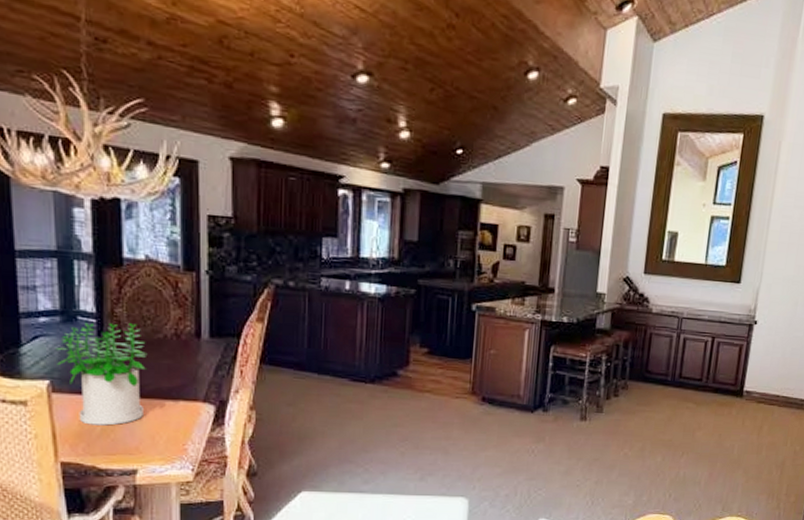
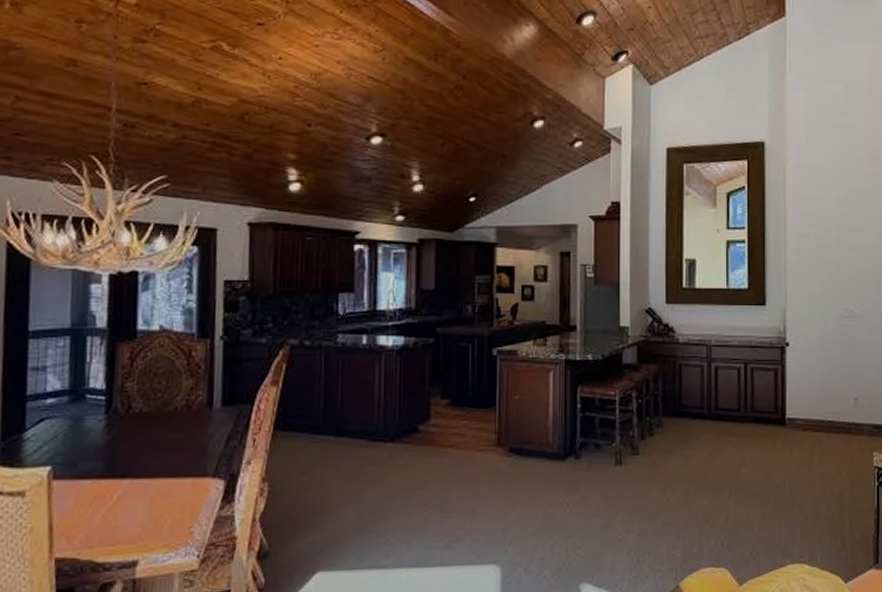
potted plant: present [55,322,148,426] -> none [60,396,156,513]

